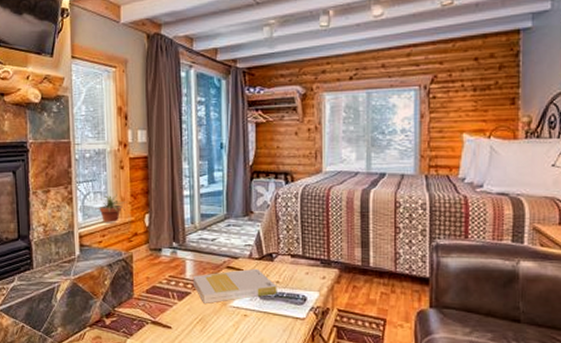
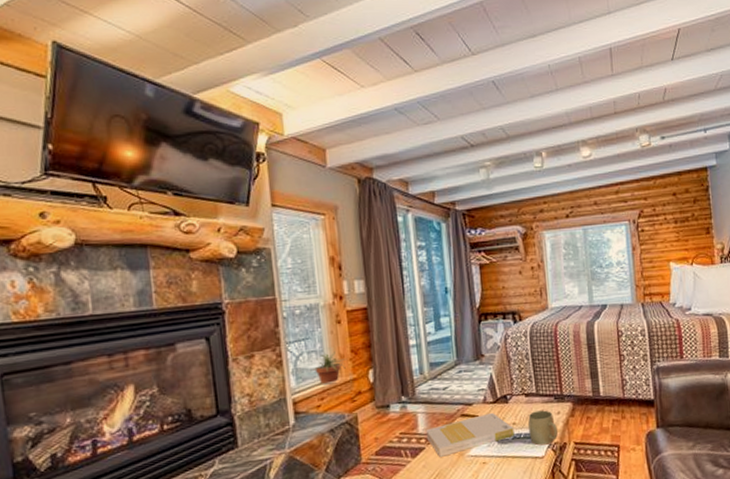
mug: none [292,273,321,309] -> present [528,410,558,446]

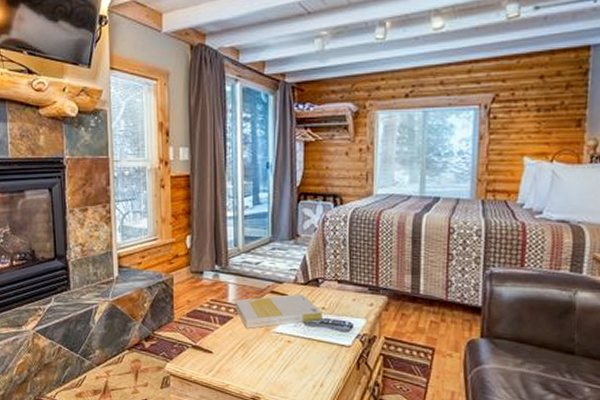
potted plant: present [310,351,346,384] -> none [134,214,167,243]
mug: present [528,410,558,446] -> none [338,299,368,336]

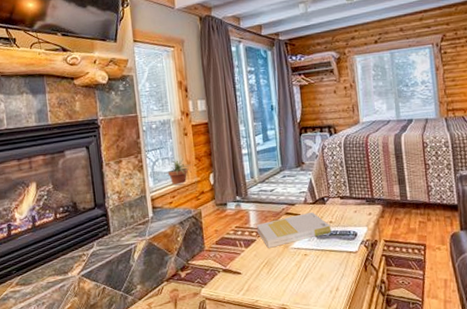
potted plant: none [134,214,167,243] -> present [164,158,192,185]

